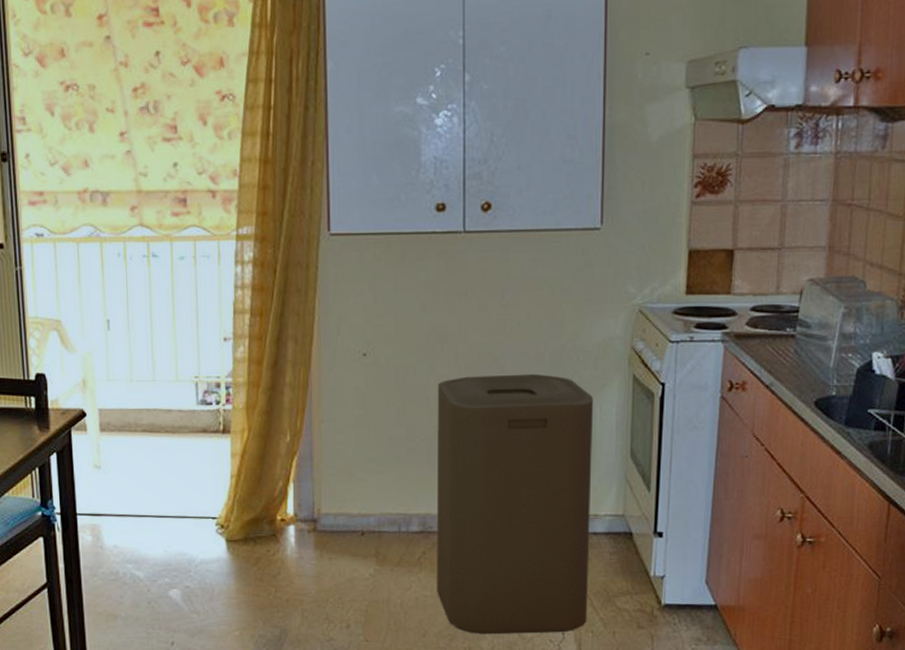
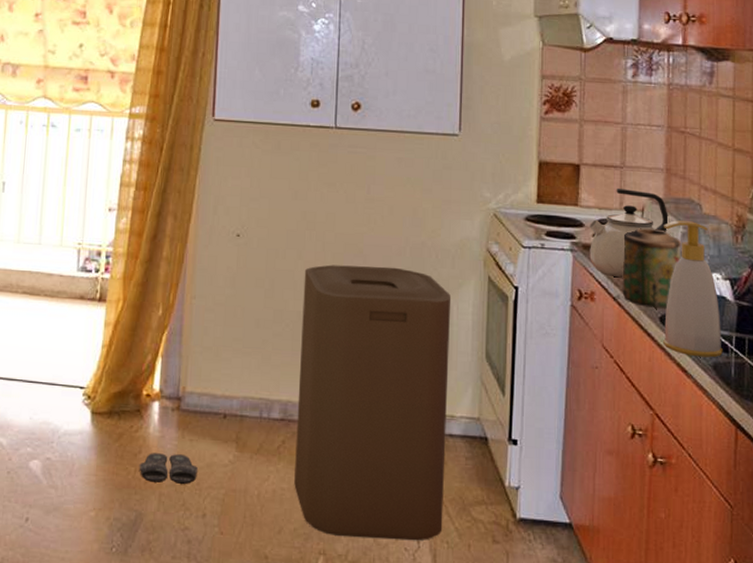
slippers: none [279,572,339,600] -> present [139,453,198,484]
kettle: none [742,271,830,366] -> present [589,187,670,279]
canister: none [776,311,842,393] -> present [622,228,682,310]
soap bottle: none [817,299,881,438] -> present [663,219,724,358]

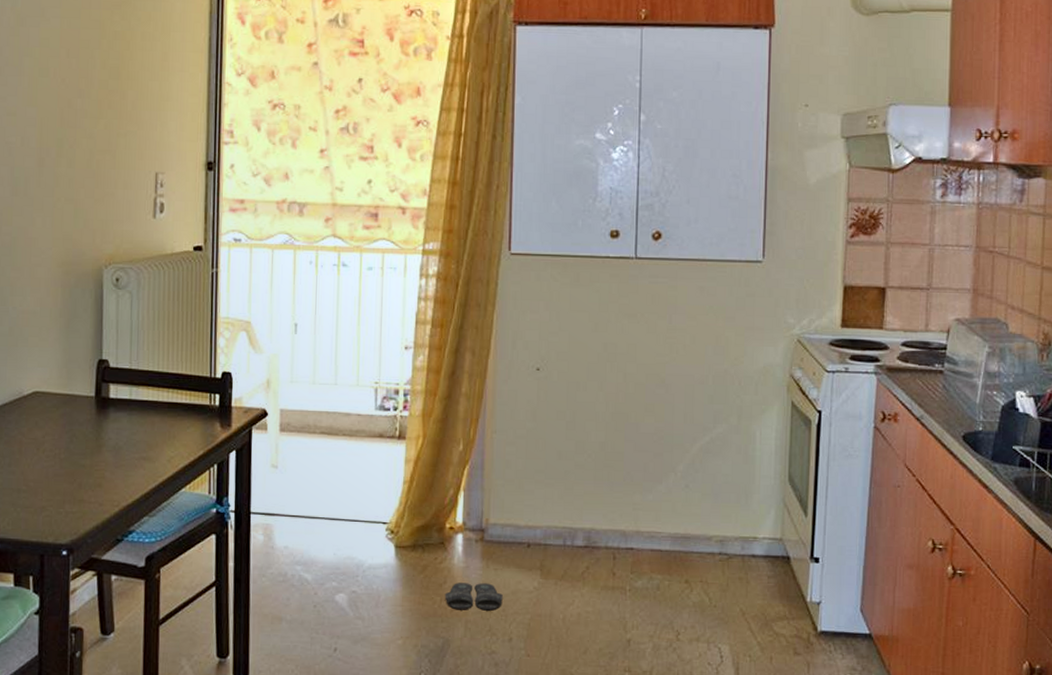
trash can: present [294,264,452,540] -> none [599,395,754,655]
kettle: present [589,187,670,279] -> none [893,309,975,400]
canister: present [622,228,682,310] -> none [926,349,987,428]
soap bottle: present [663,219,724,358] -> none [965,339,1025,473]

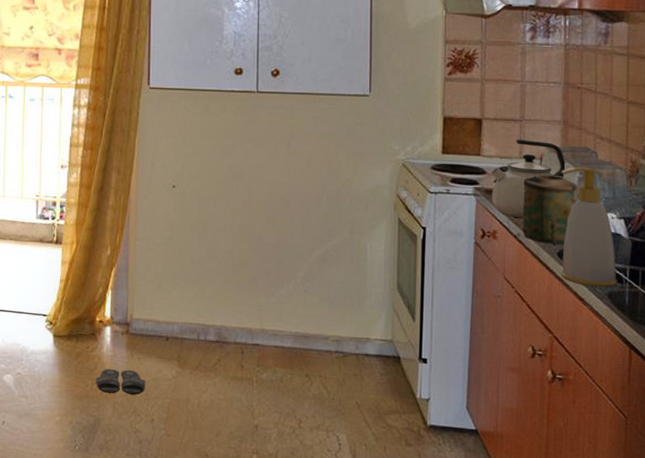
kettle: none [893,309,975,400] -> present [490,139,567,220]
canister: none [926,349,987,428] -> present [522,174,578,246]
soap bottle: none [965,339,1025,473] -> present [561,166,618,288]

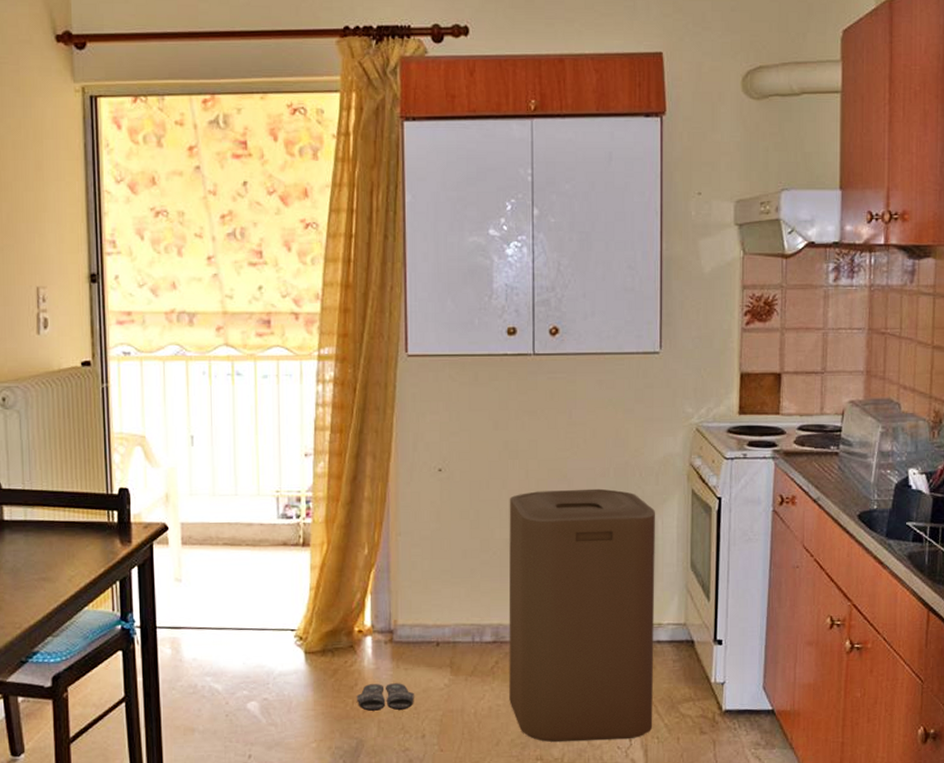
trash can: none [229,210,365,443] -> present [508,488,656,742]
kettle: present [490,139,567,220] -> none [790,393,869,482]
canister: present [522,174,578,246] -> none [822,431,880,507]
soap bottle: present [561,166,618,288] -> none [861,419,919,549]

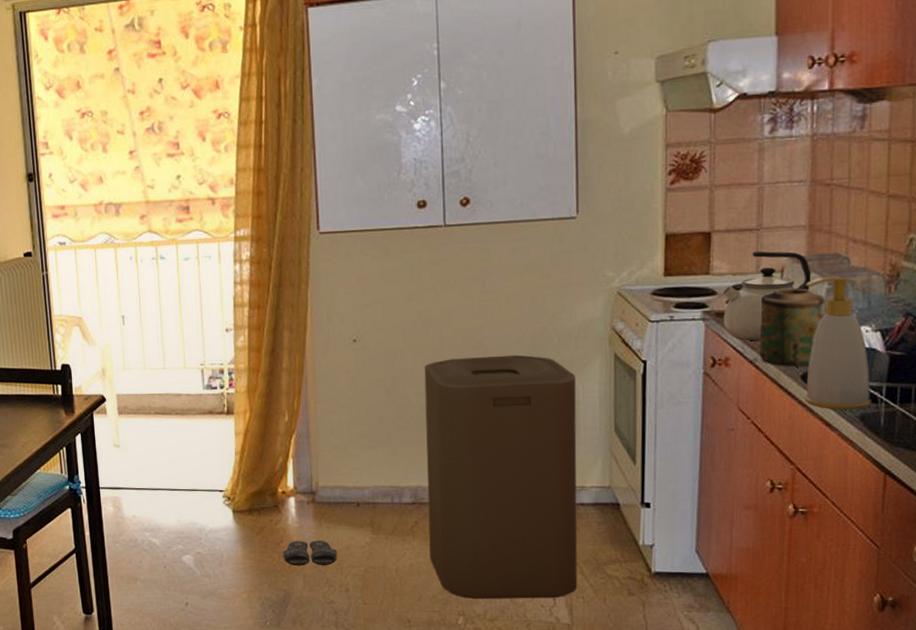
kettle: none [790,393,869,482] -> present [722,251,813,342]
canister: none [822,431,880,507] -> present [759,288,827,368]
soap bottle: none [861,419,919,549] -> present [805,275,873,410]

